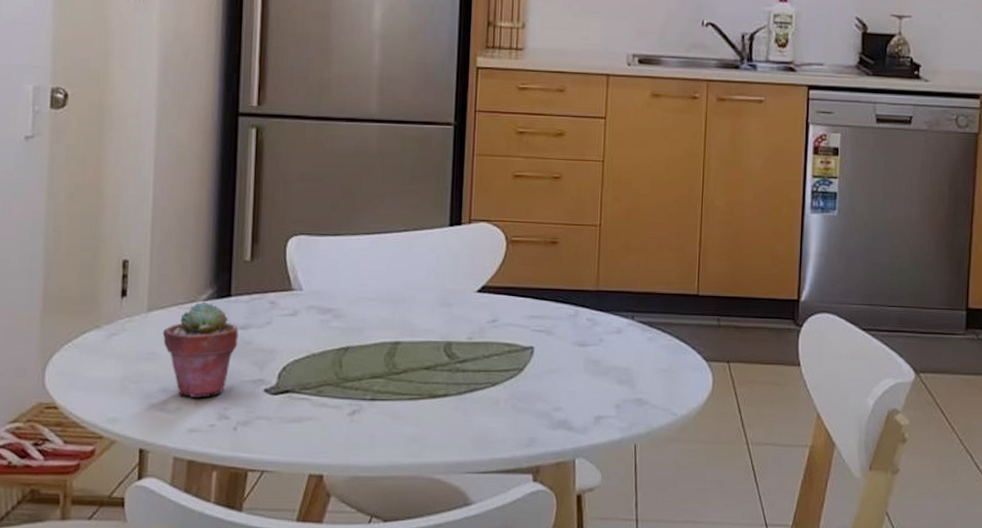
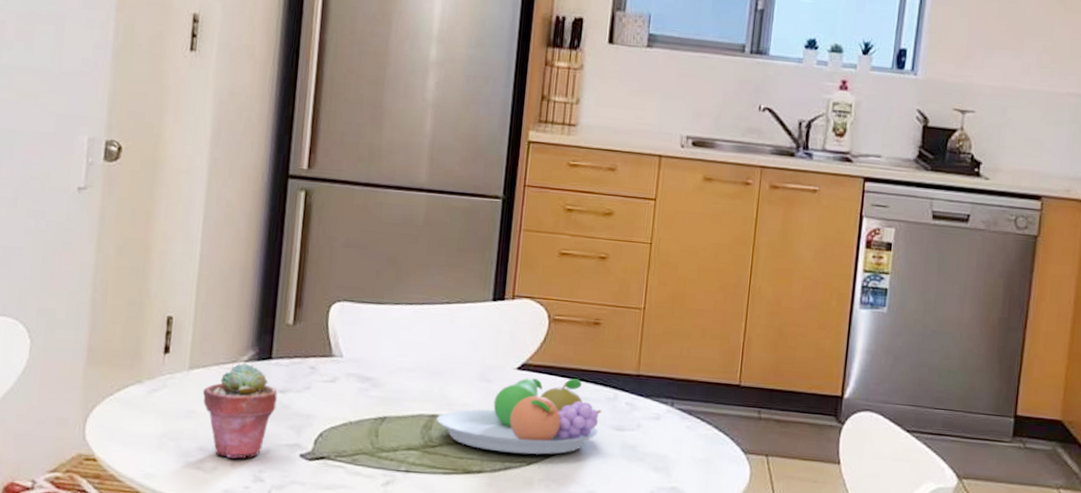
fruit bowl: none [400,298,564,375] -> present [437,378,602,455]

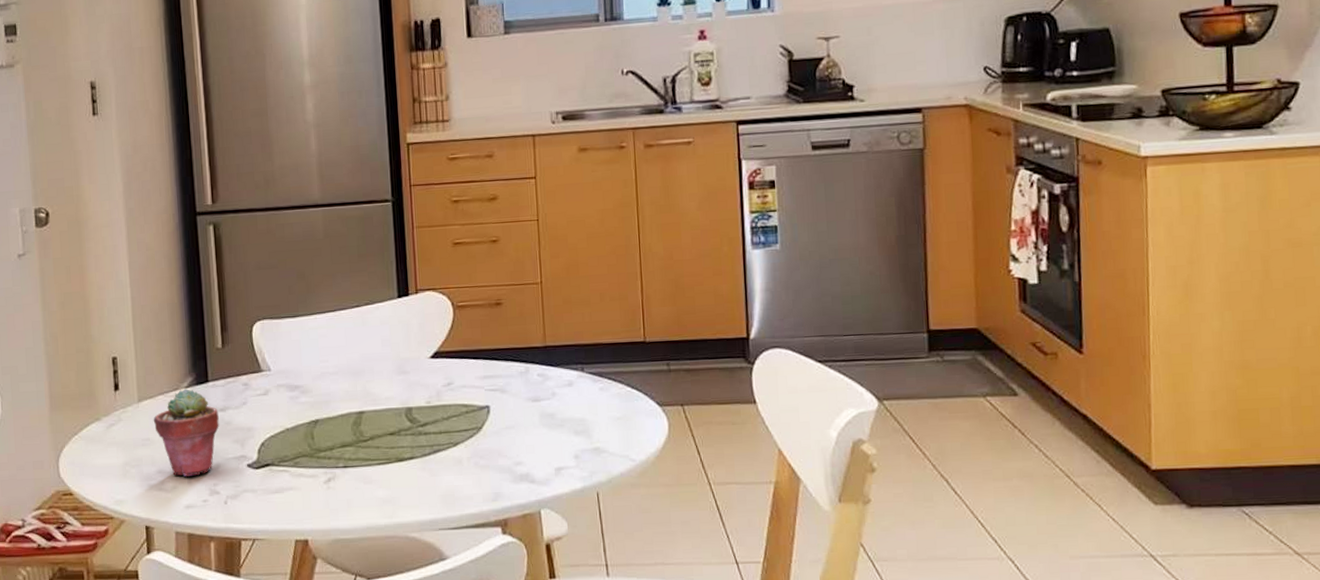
fruit bowl: present [437,378,602,455] -> none [364,358,517,437]

